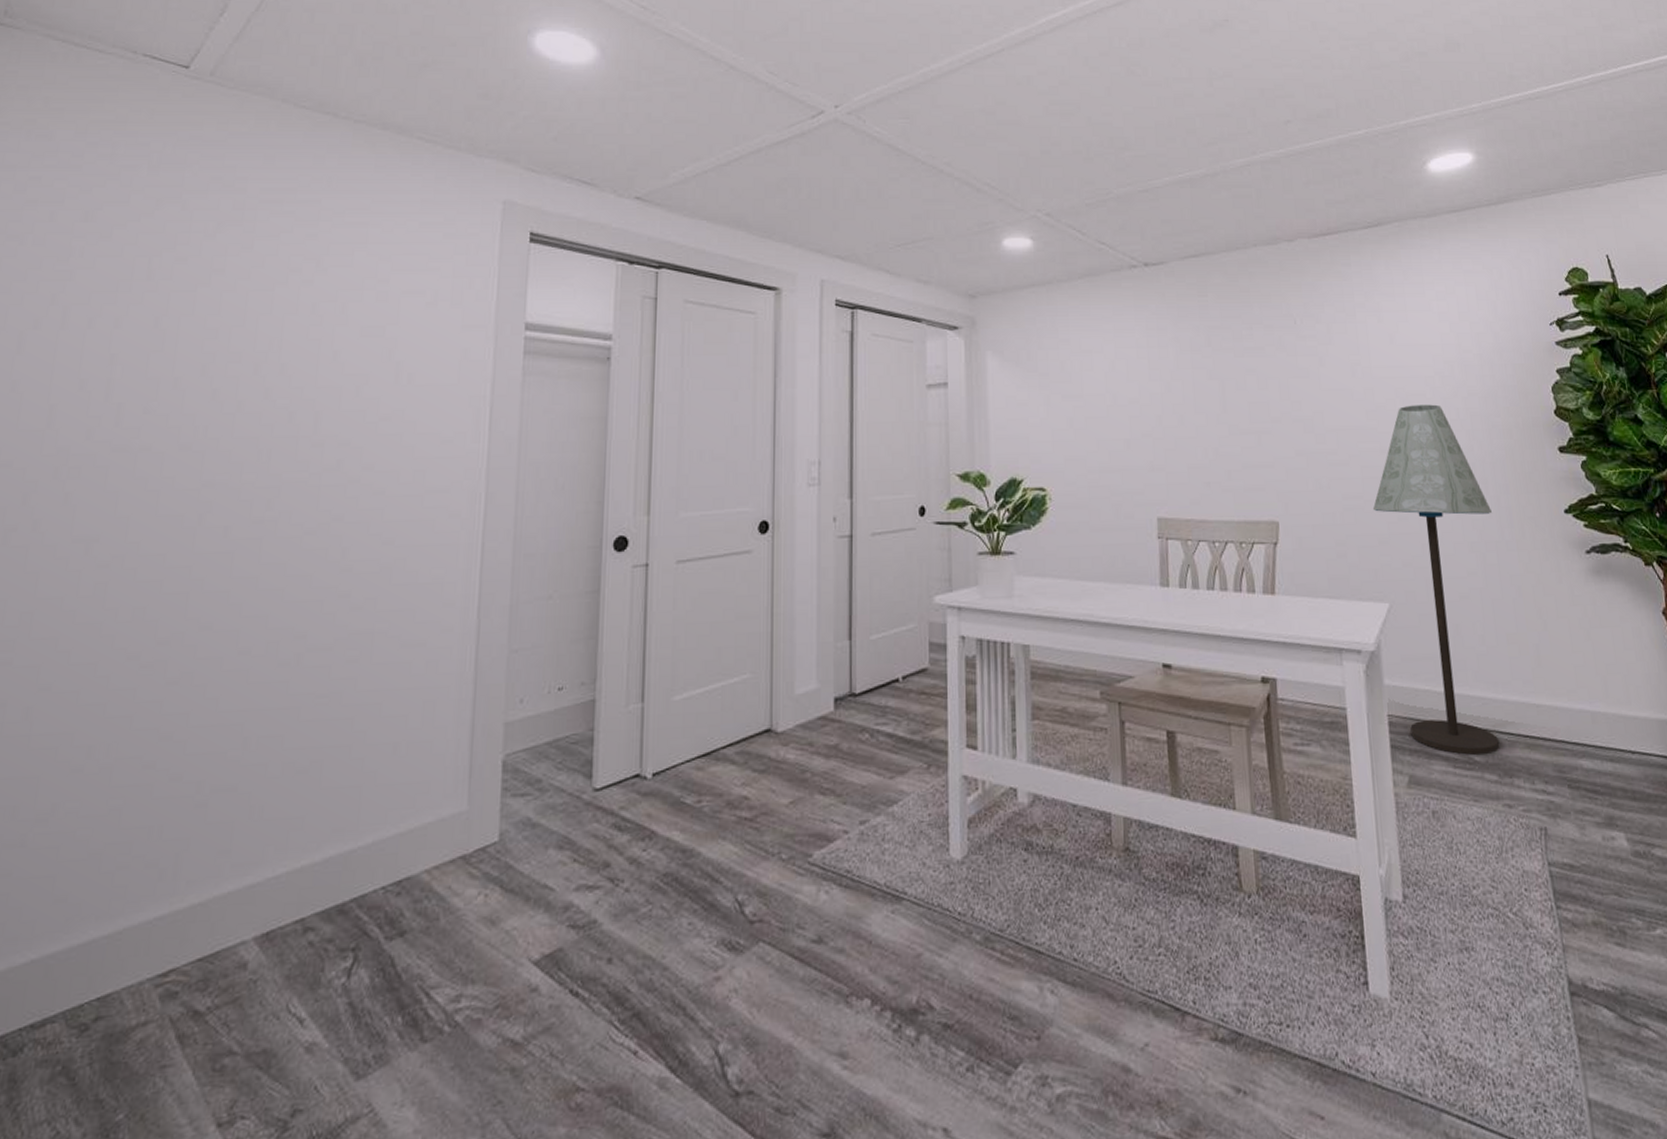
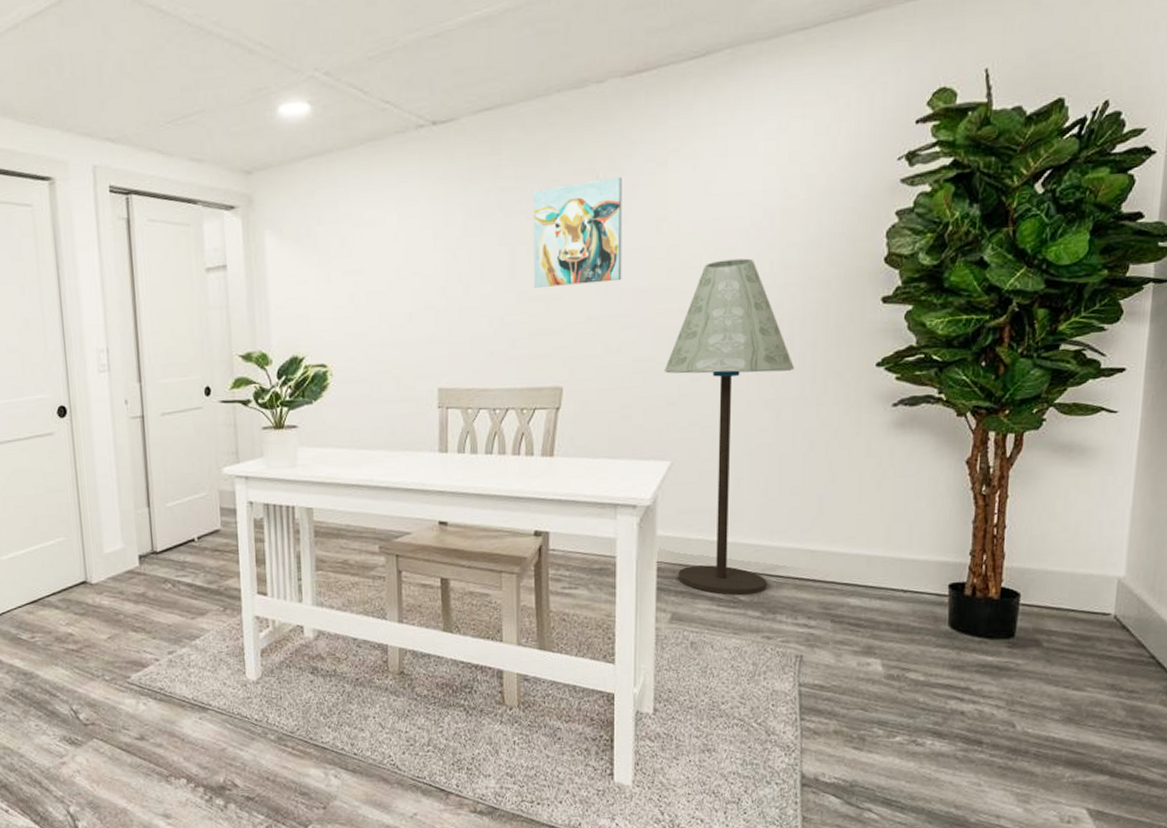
wall art: none [1238,324,1325,421] -> present [533,177,622,288]

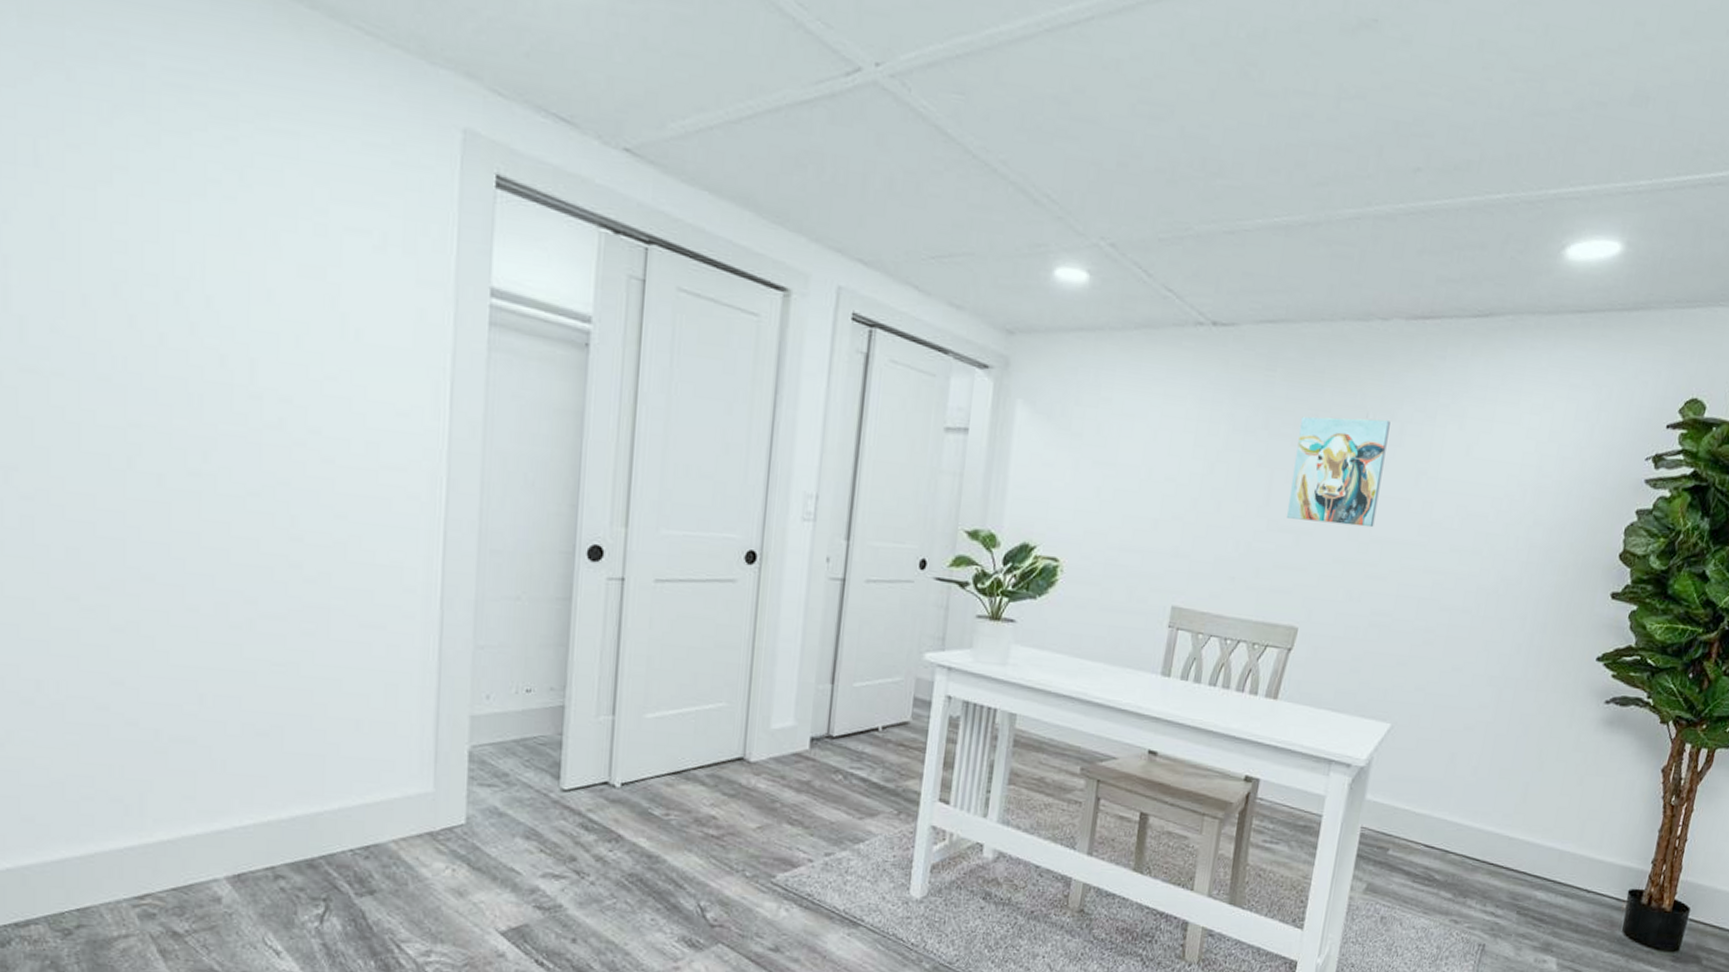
floor lamp: present [663,258,794,596] -> none [1379,526,1522,875]

